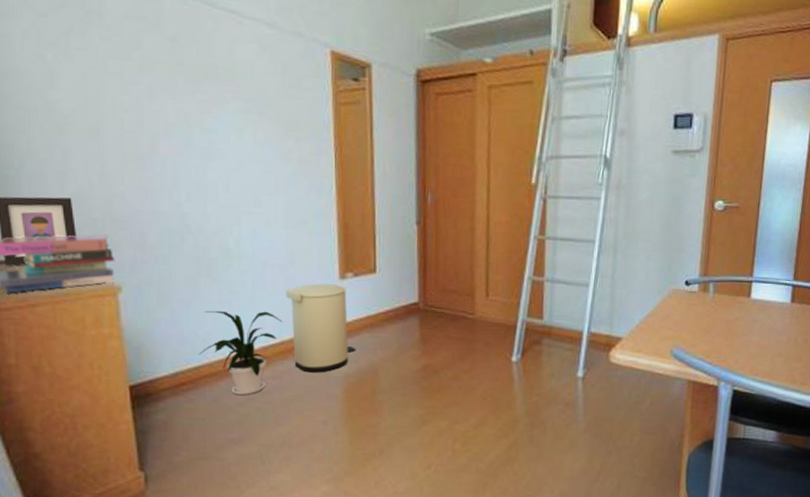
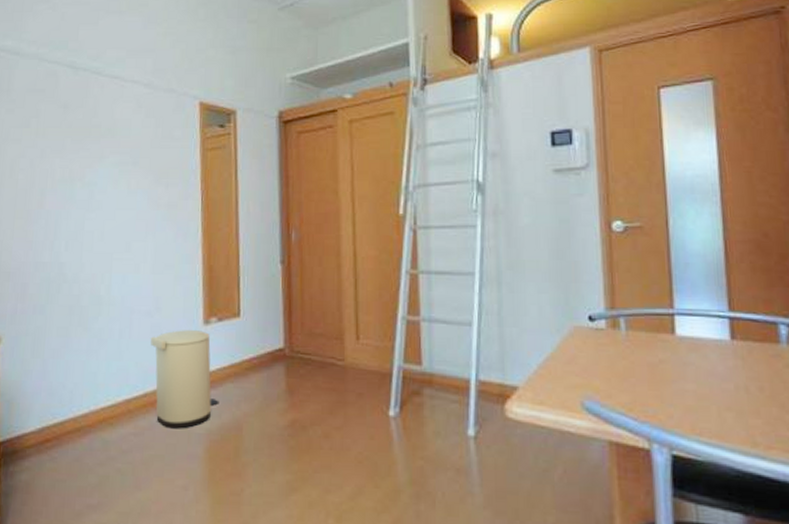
house plant: present [199,310,283,396] -> none [65,360,147,455]

